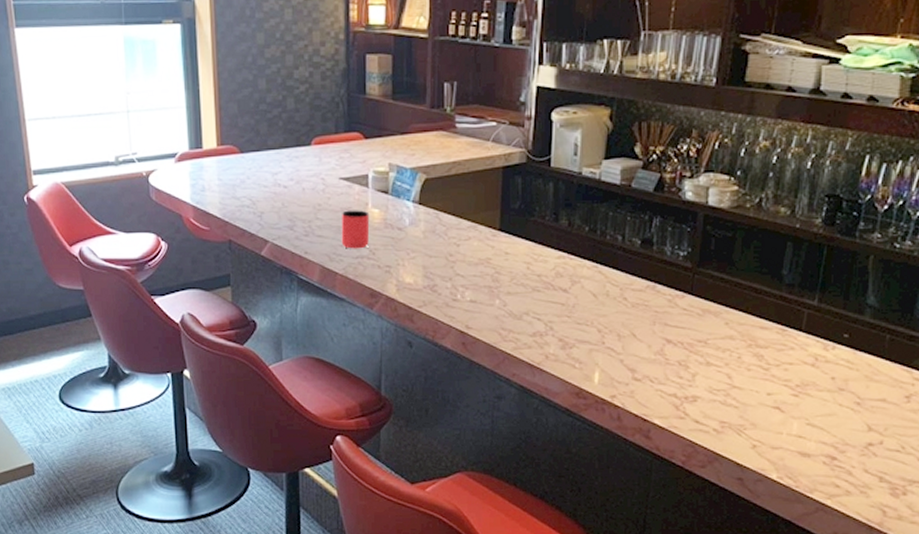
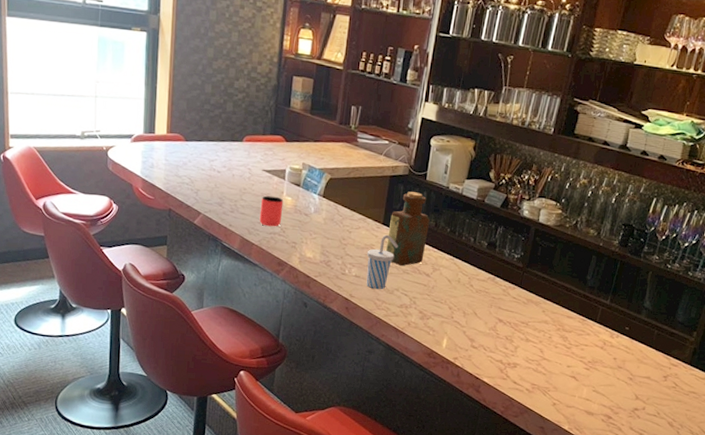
cup: none [482,243,523,316] -> present [366,234,399,290]
bottle: none [506,184,560,282] -> present [385,191,430,266]

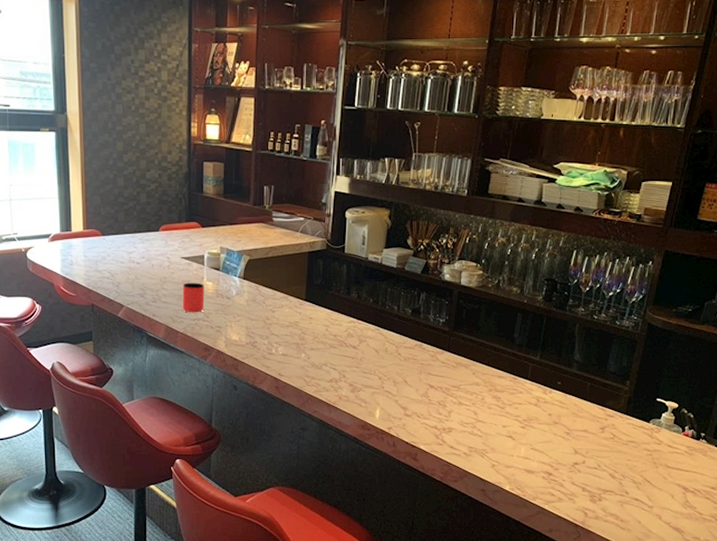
cup: present [366,234,399,290] -> none [292,310,323,366]
bottle: present [385,191,430,266] -> none [310,266,352,341]

